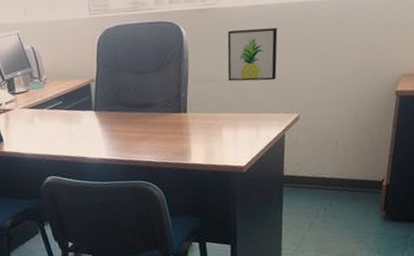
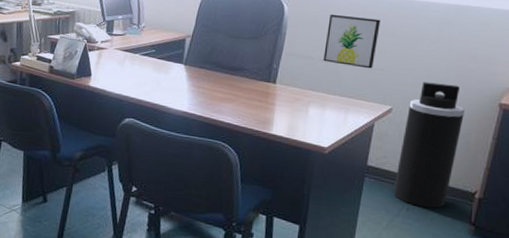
trash can: none [310,80,366,204] -> present [393,81,466,208]

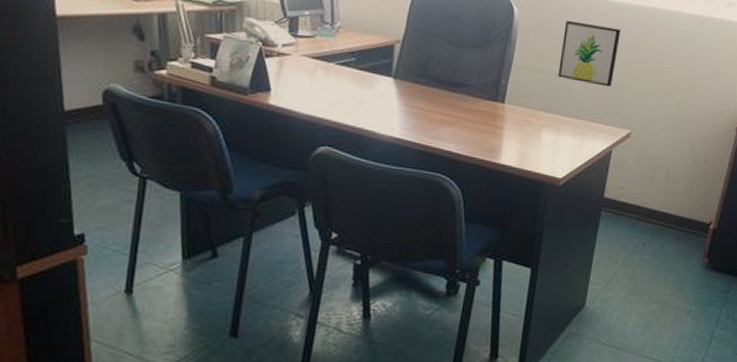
trash can: present [393,81,466,208] -> none [629,102,704,242]

